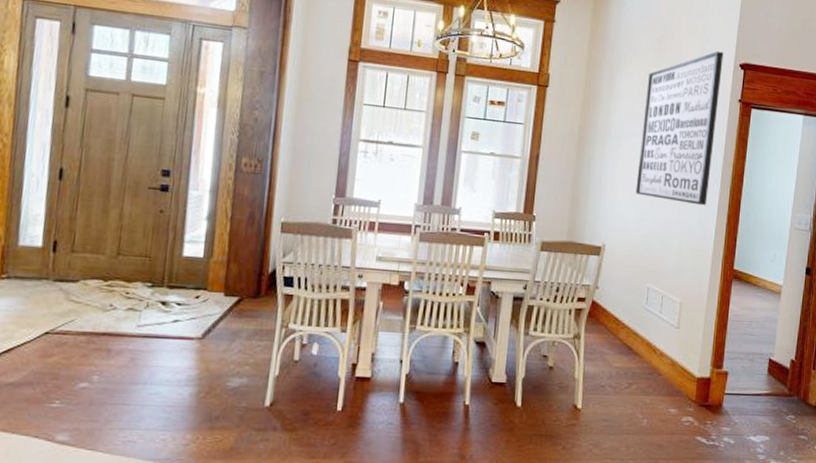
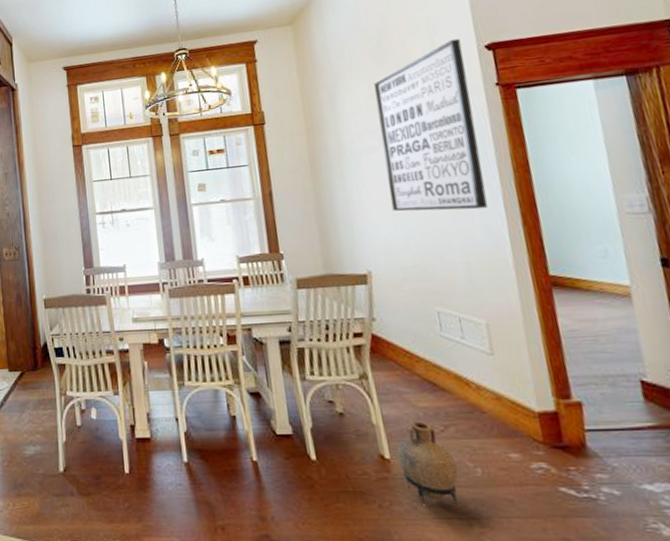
vase: none [587,378,631,447] -> present [396,421,459,504]

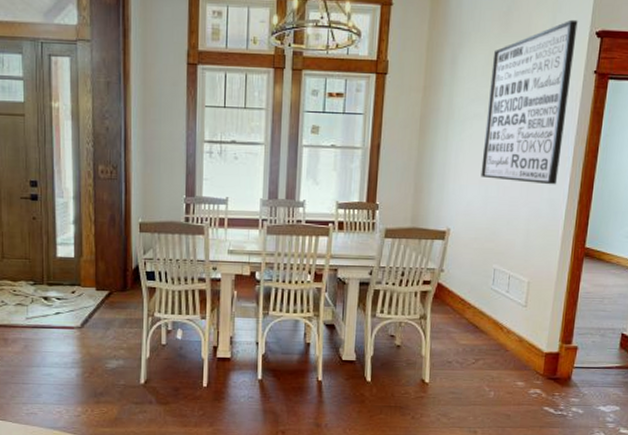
vase: present [396,421,459,504] -> none [434,355,478,417]

